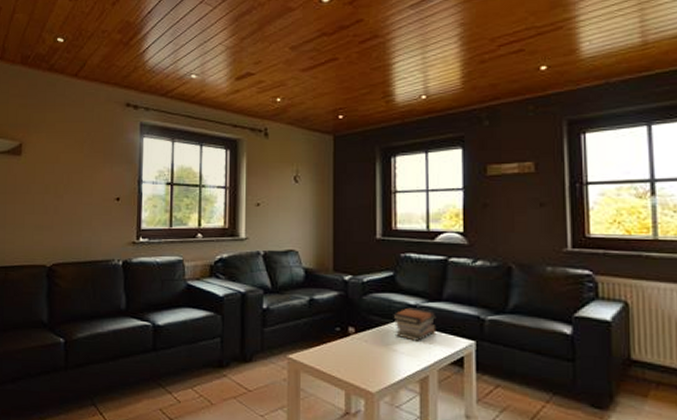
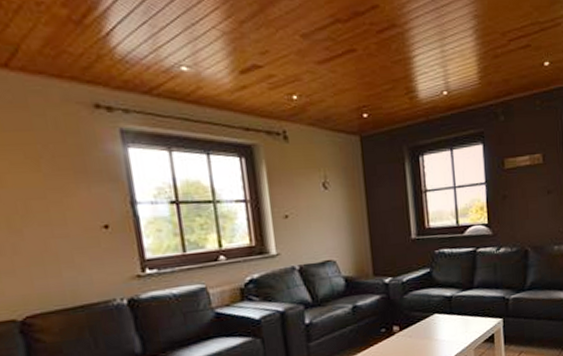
book stack: present [393,307,436,341] -> none [432,298,471,329]

